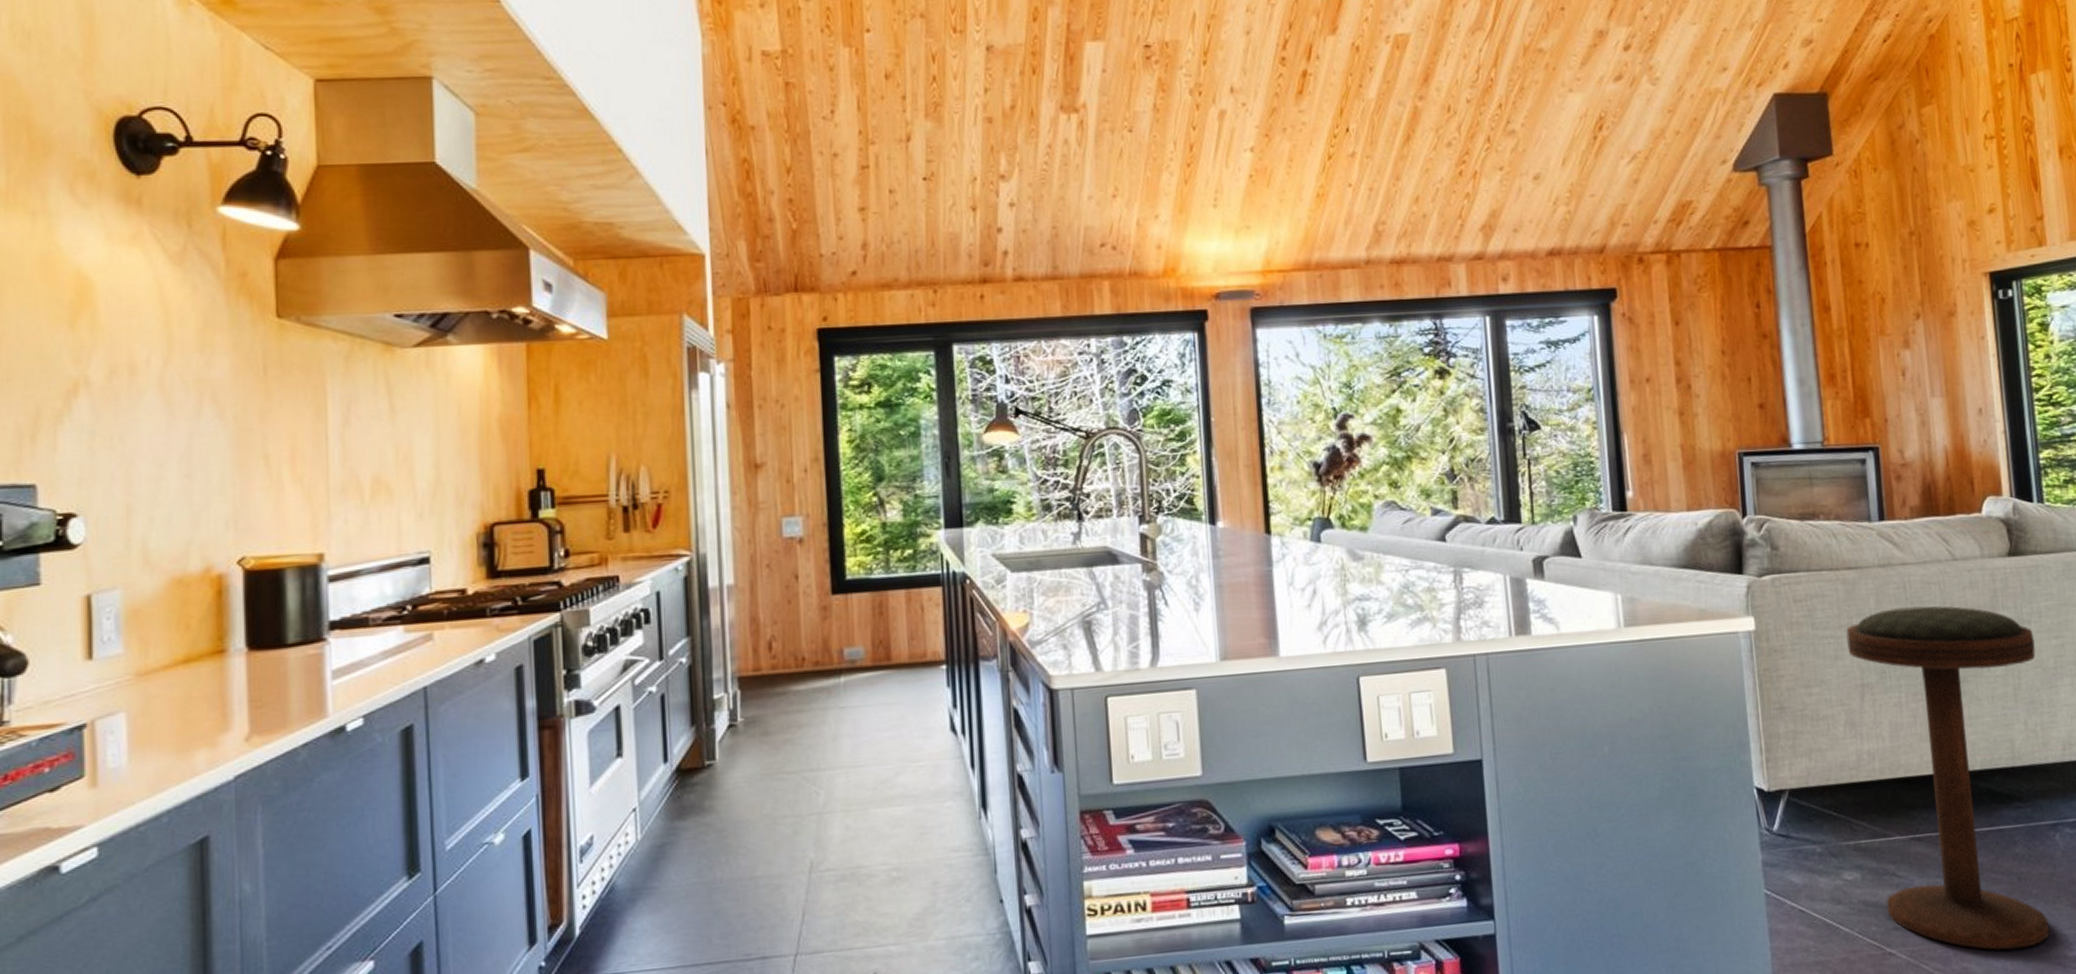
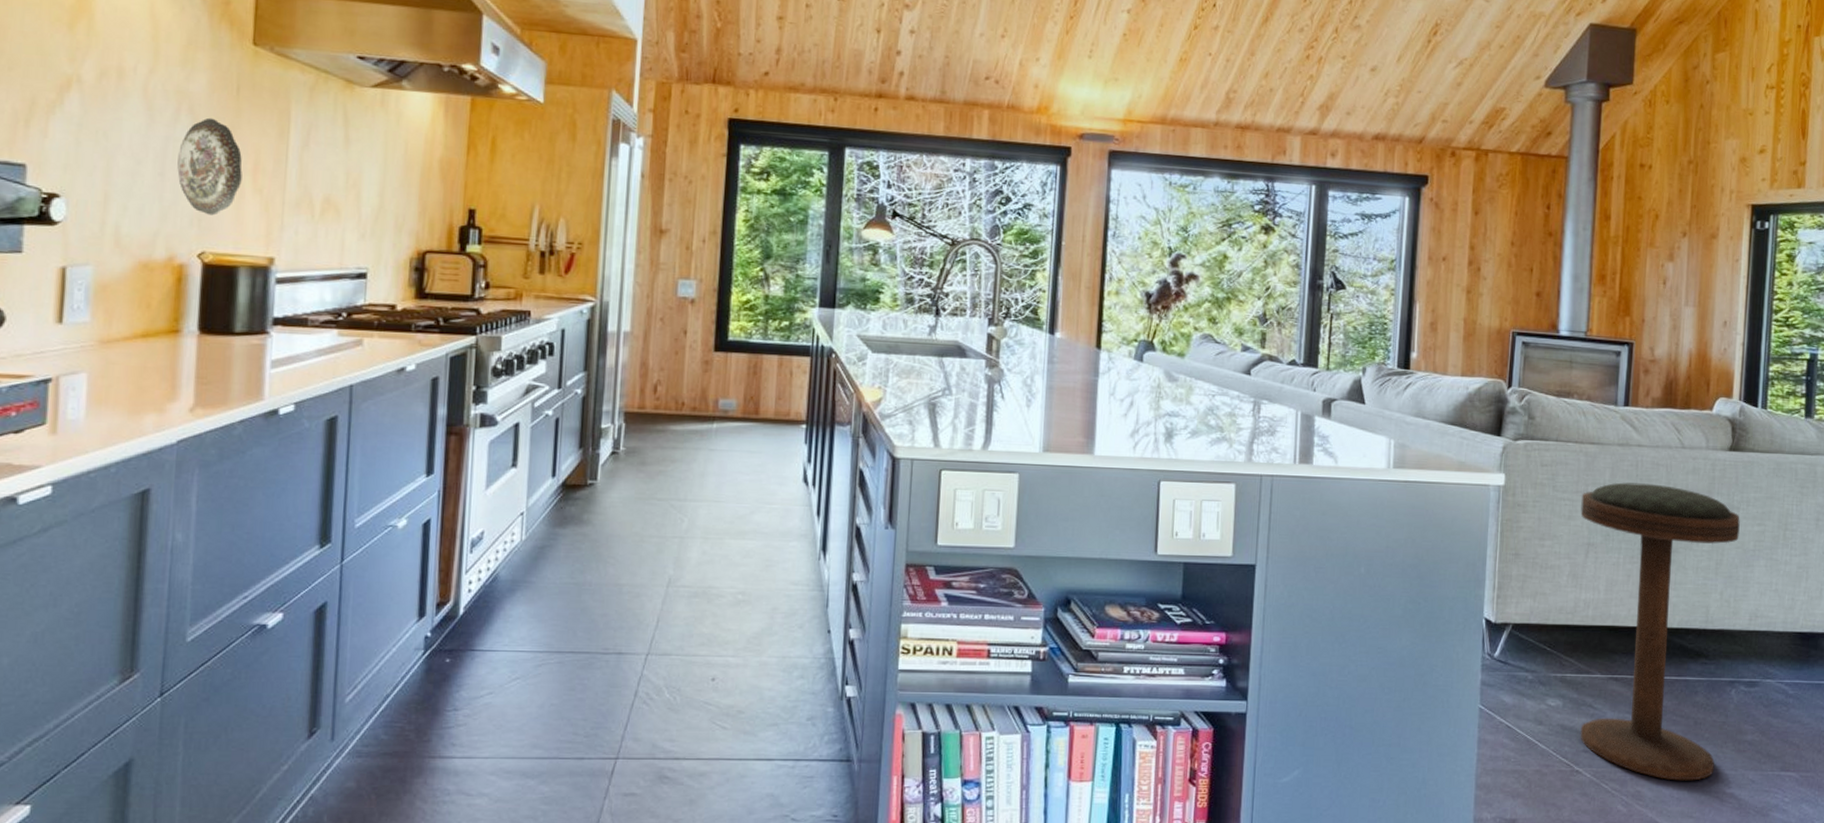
decorative plate: none [205,405,279,515] -> present [177,117,243,216]

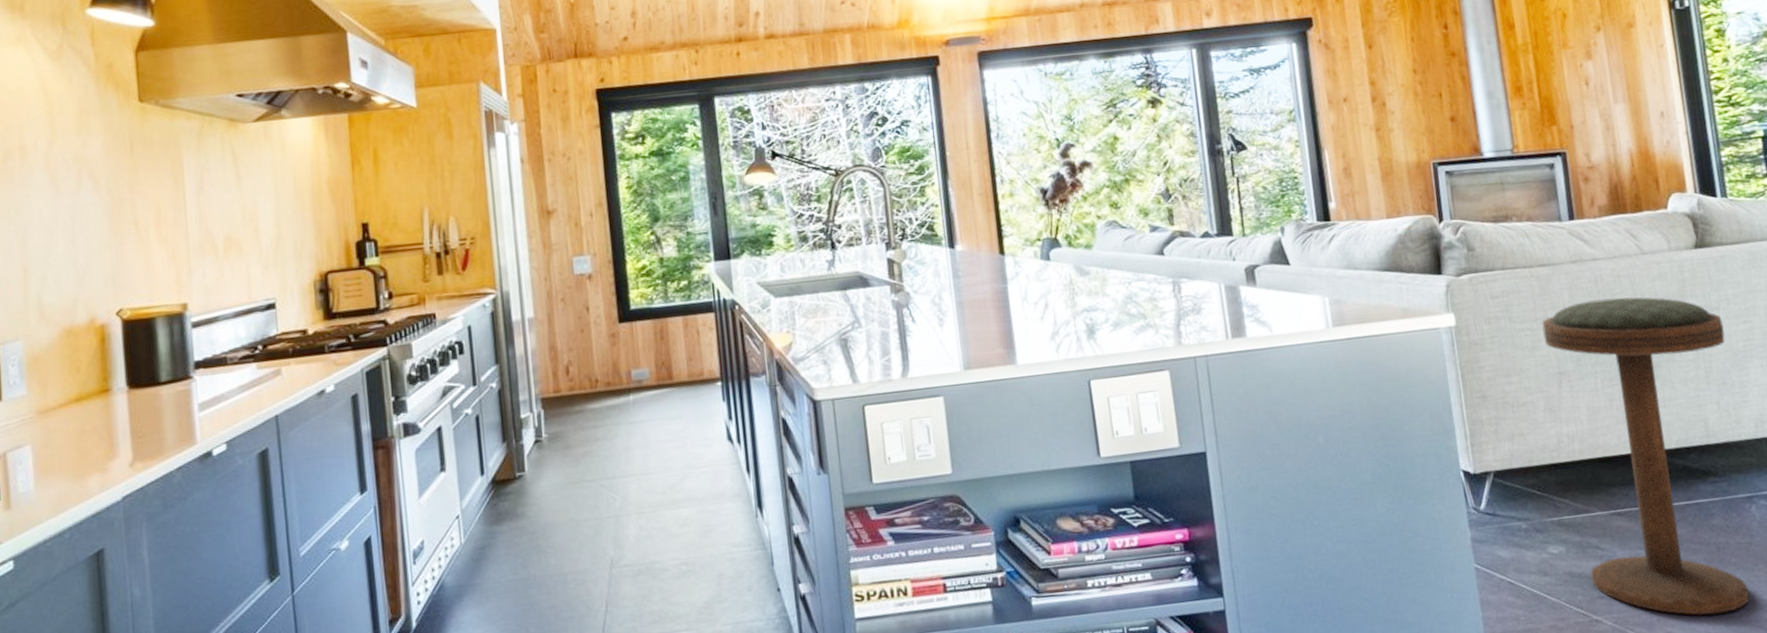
decorative plate: present [177,117,243,216] -> none [85,178,147,273]

